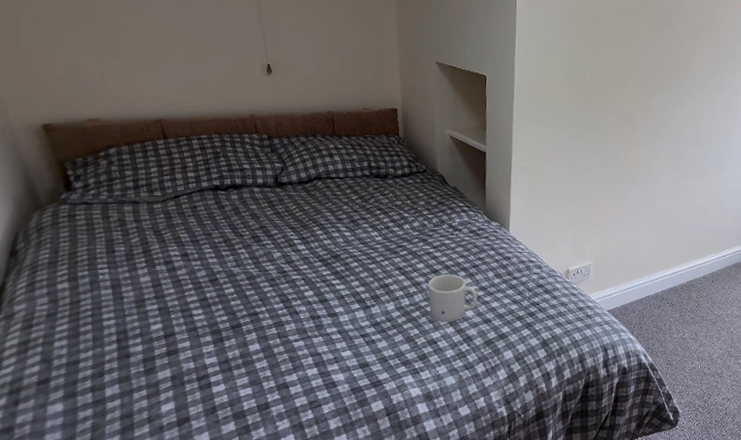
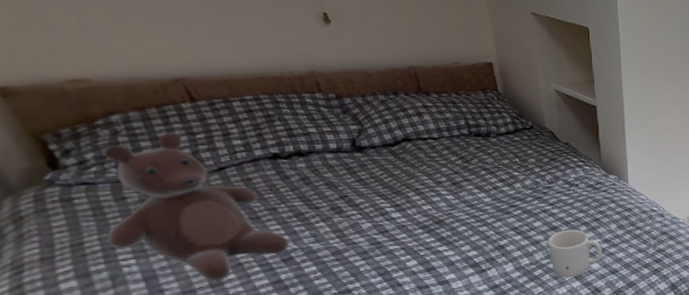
teddy bear: none [93,164,216,293] -> present [102,132,289,281]

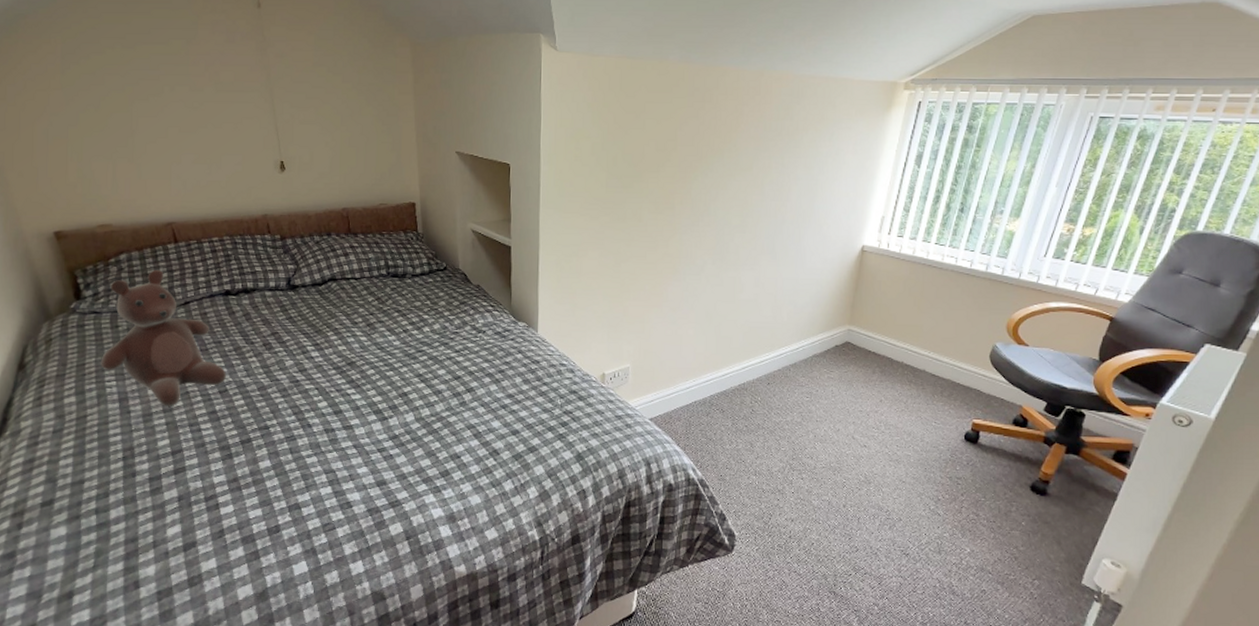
mug: present [547,229,603,278] -> none [449,380,505,435]

